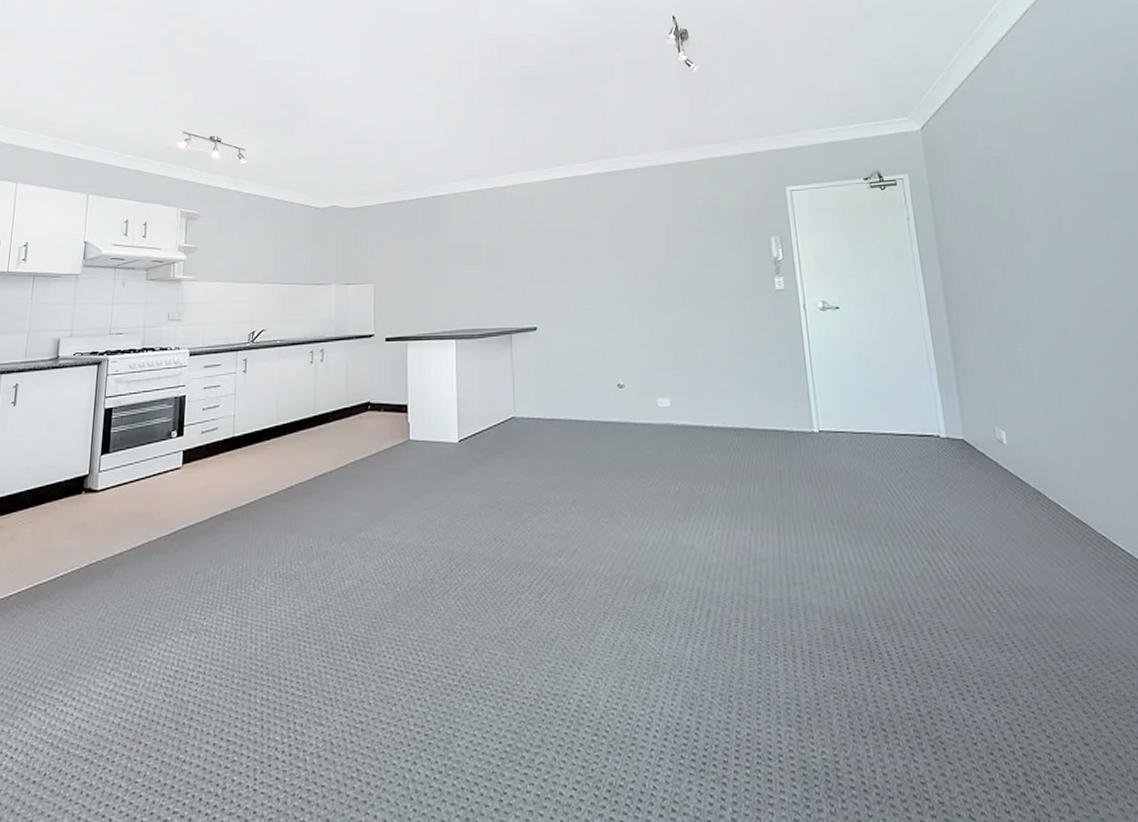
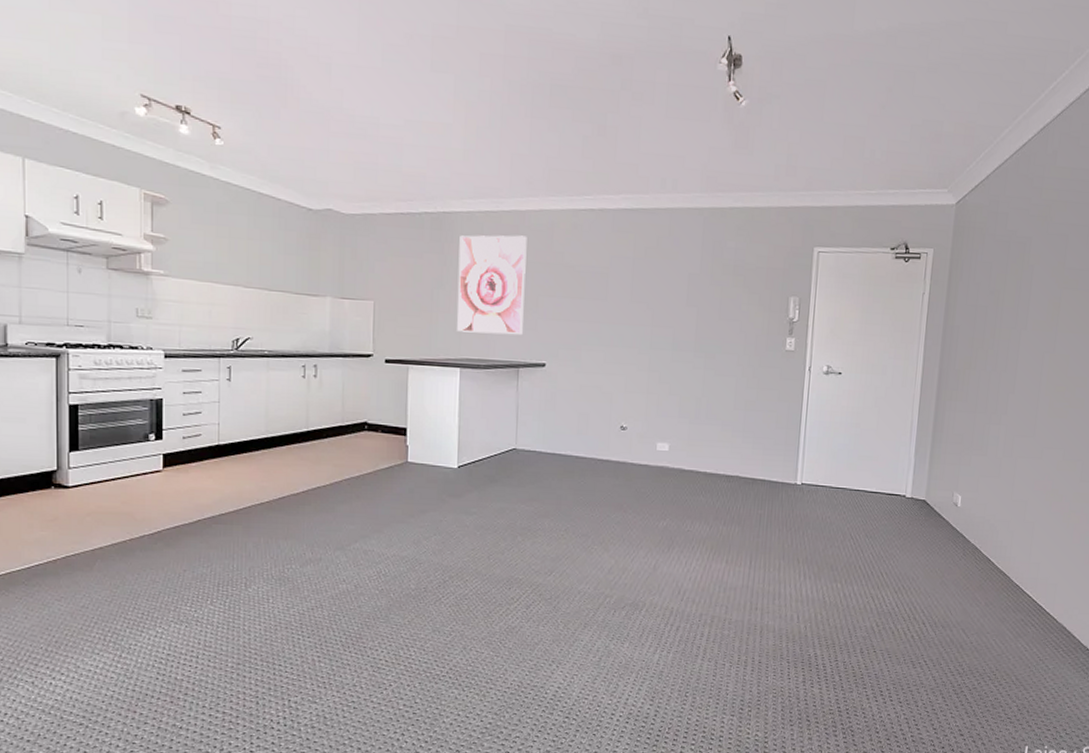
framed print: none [449,209,512,304] -> present [457,235,527,336]

